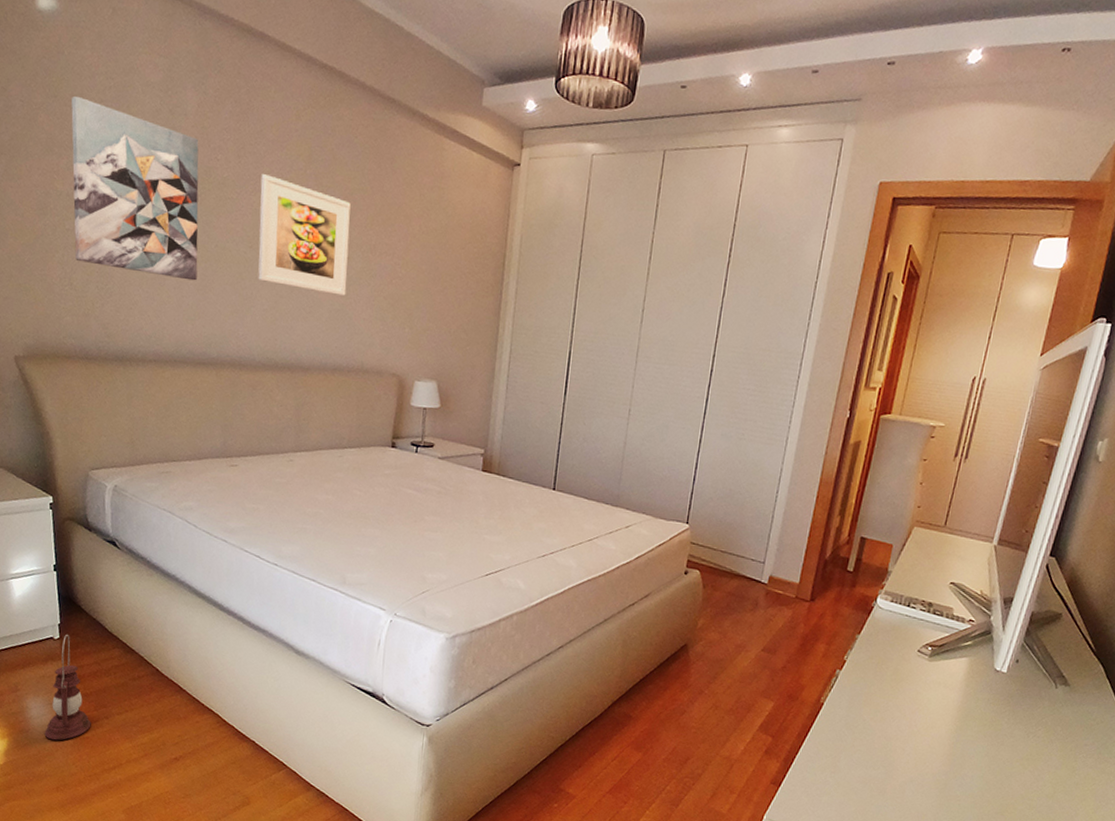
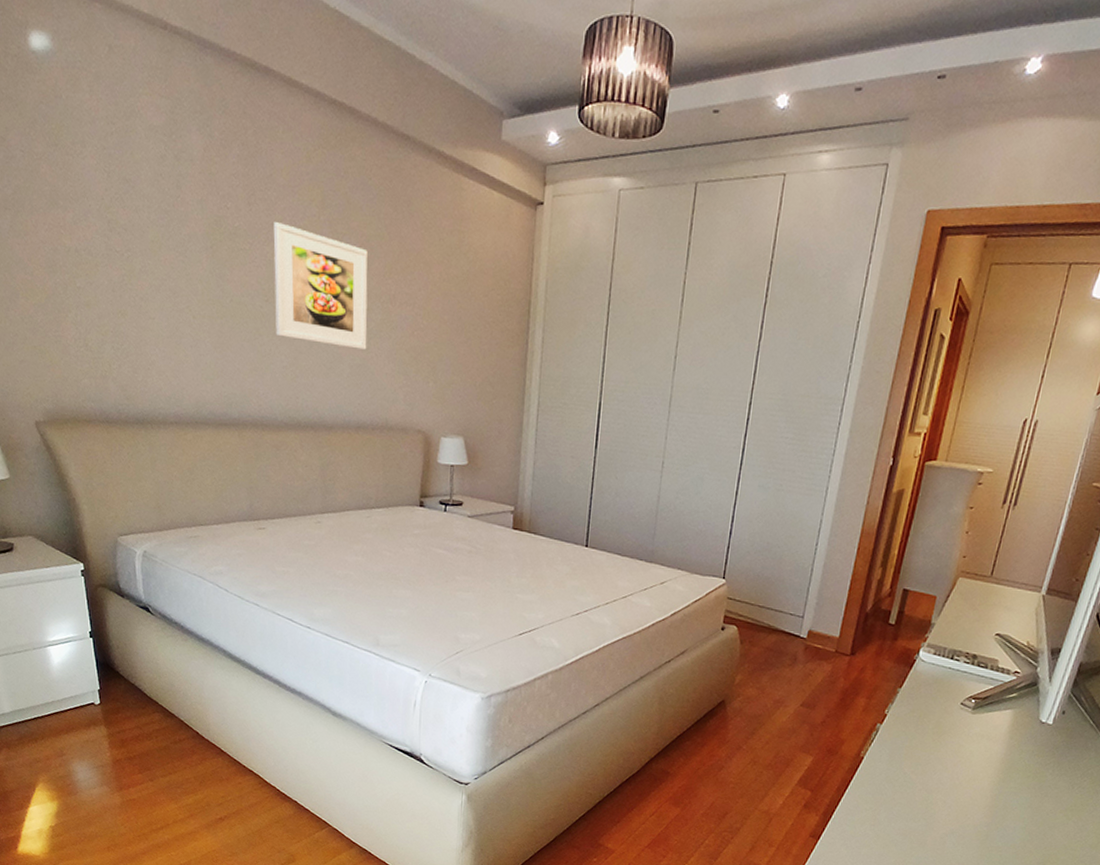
lantern: present [44,634,91,741] -> none [92,699,137,803]
wall art: present [71,95,199,281] -> none [73,143,214,338]

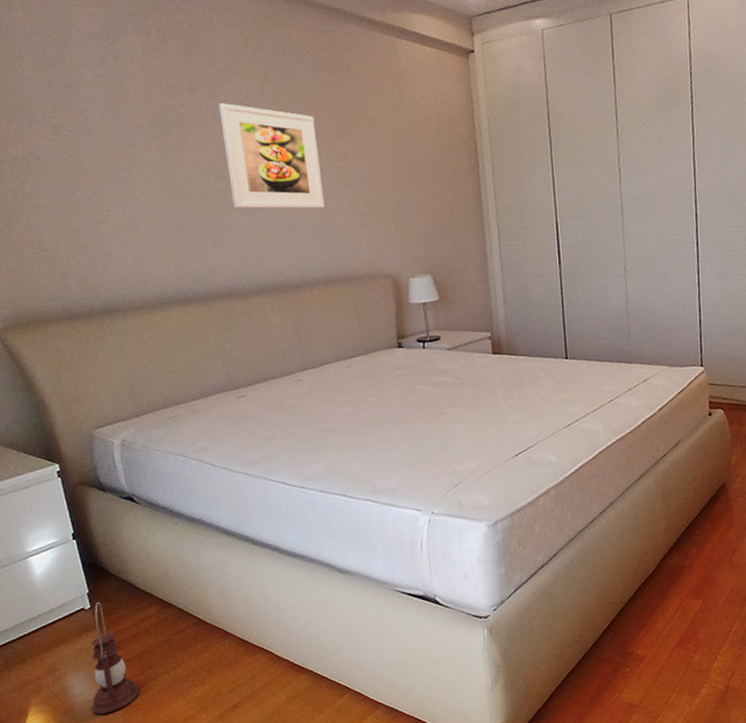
lantern: none [92,699,137,803] -> present [91,601,140,715]

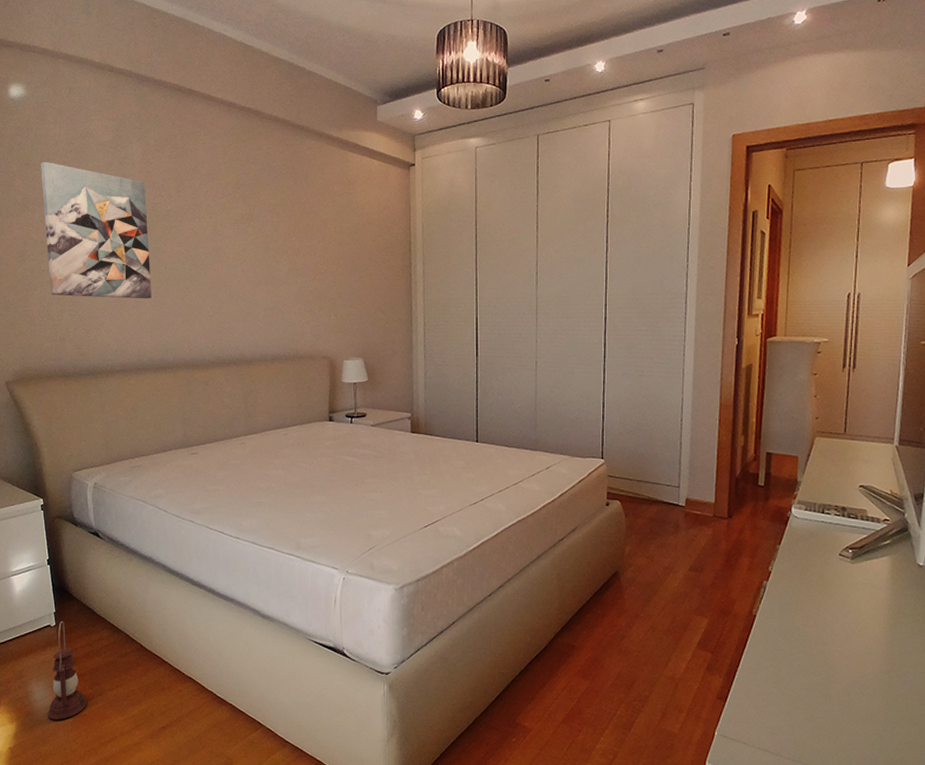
wall art: none [11,58,171,223] -> present [41,161,152,299]
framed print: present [218,103,325,209] -> none [198,203,278,295]

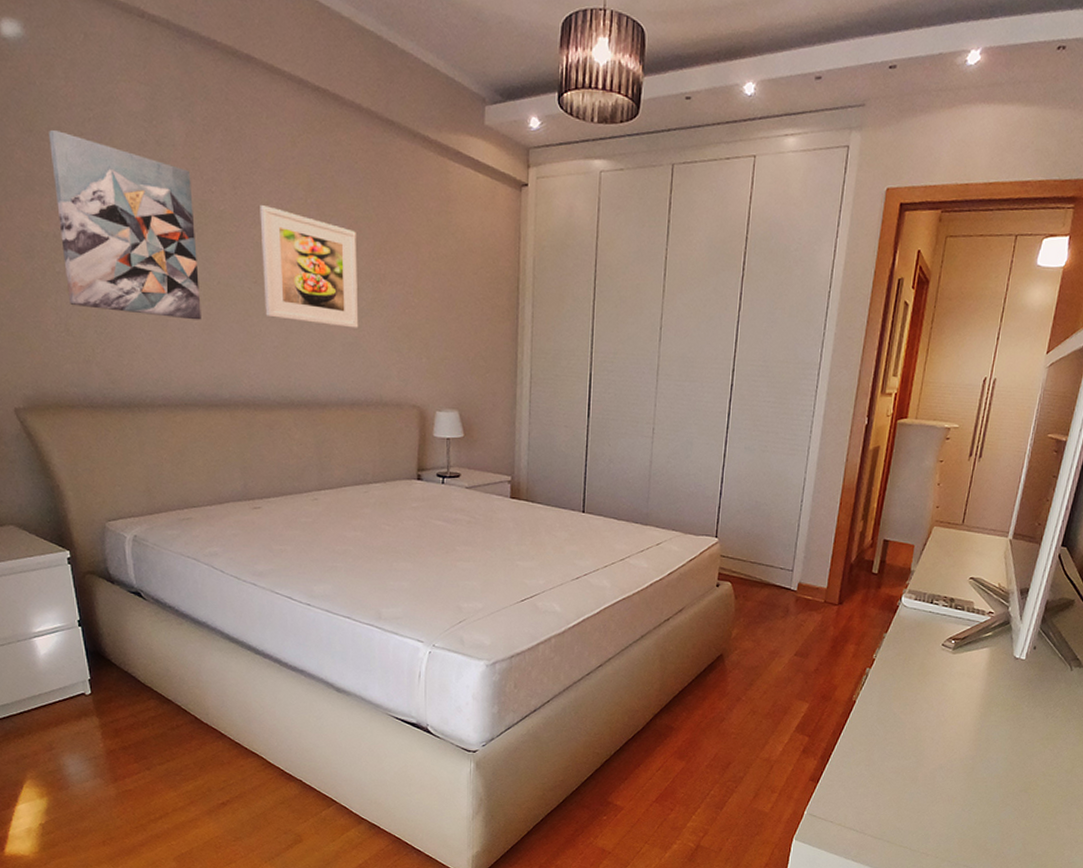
lantern: present [47,620,87,720] -> none [85,688,133,796]
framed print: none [198,203,278,295] -> present [260,205,359,328]

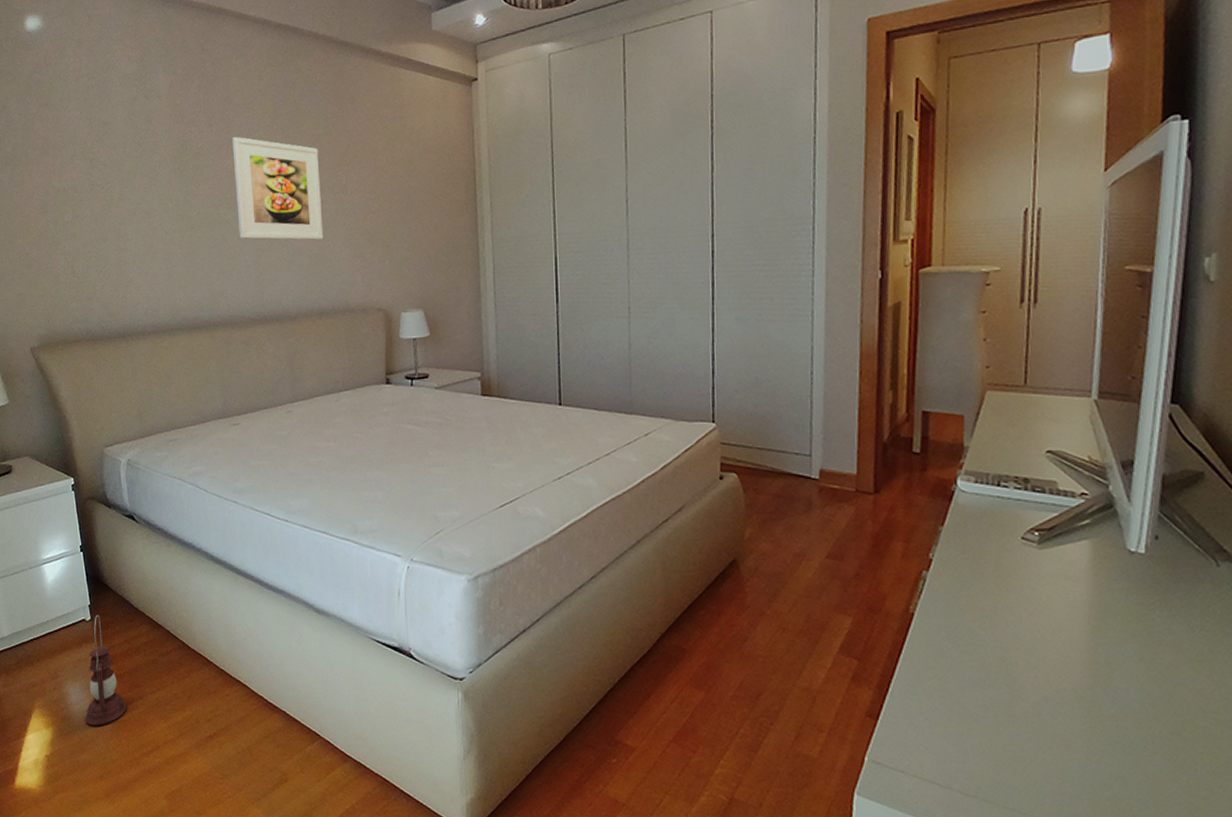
wall art: present [49,129,201,320] -> none [61,100,184,250]
lantern: none [85,688,133,796] -> present [85,614,127,726]

